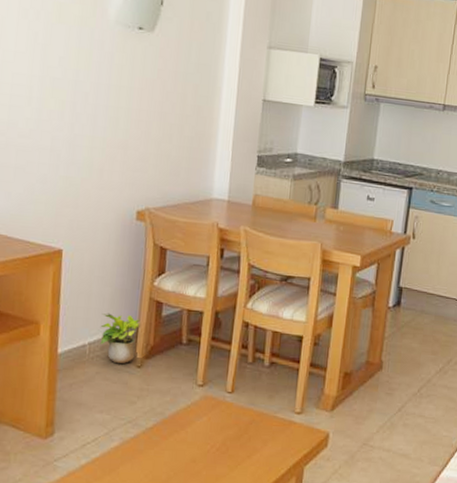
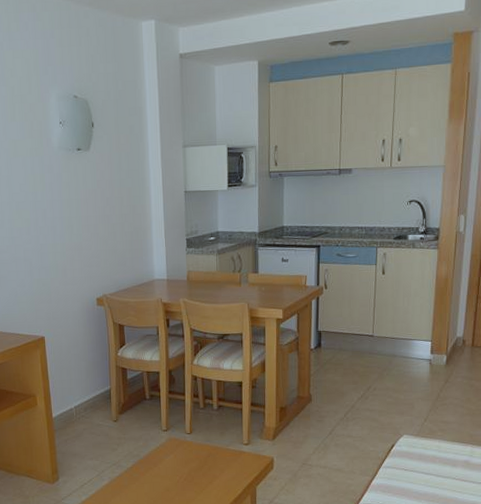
potted plant: present [100,313,141,364] -> none [81,381,112,421]

